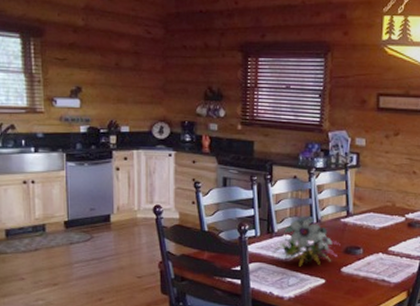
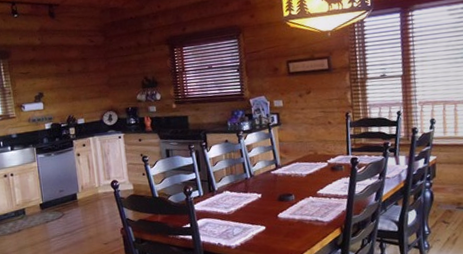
flower arrangement: present [272,217,340,267] -> none [215,173,274,218]

